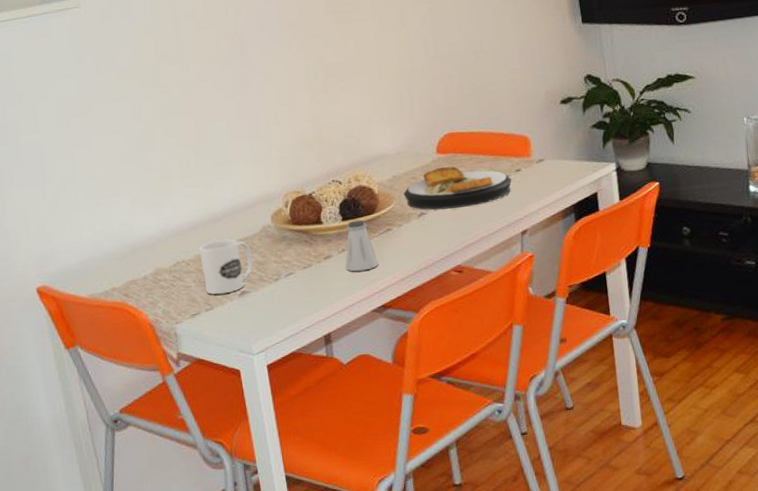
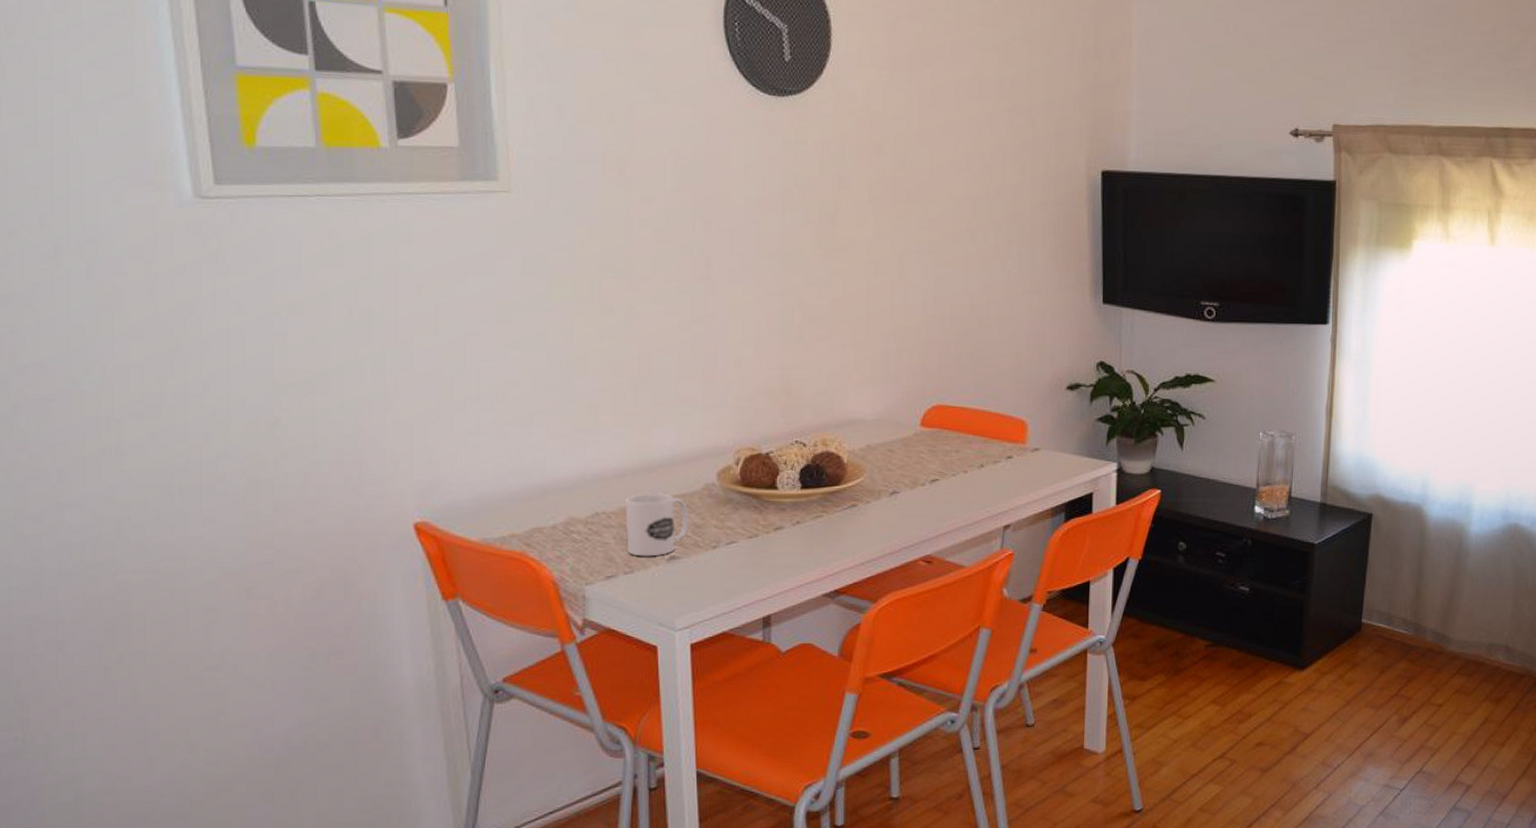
saltshaker: present [346,220,379,272] -> none [798,490,838,549]
plate: present [403,166,512,210] -> none [876,443,1002,491]

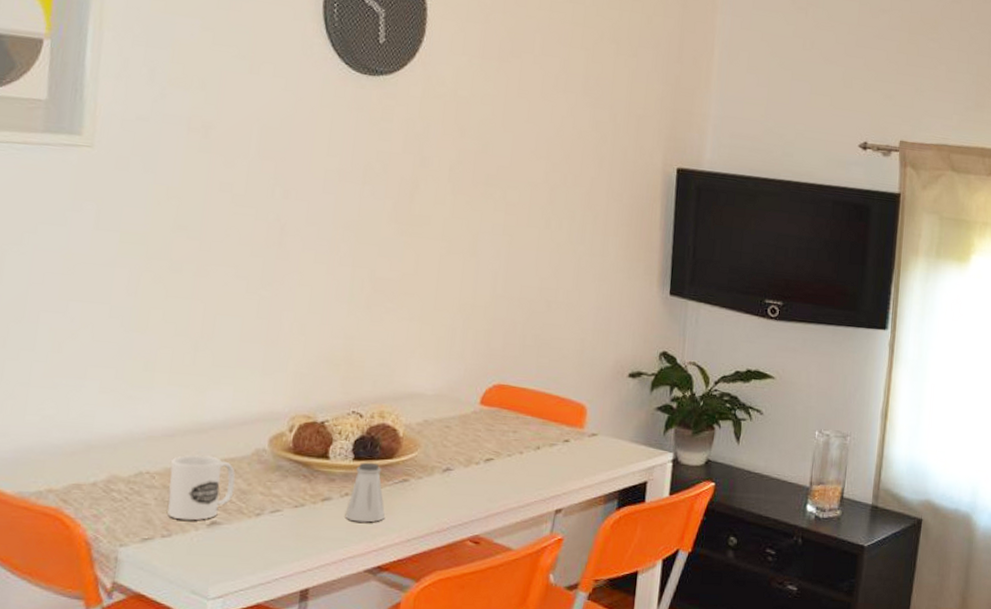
saltshaker: none [798,490,838,549] -> present [345,462,386,523]

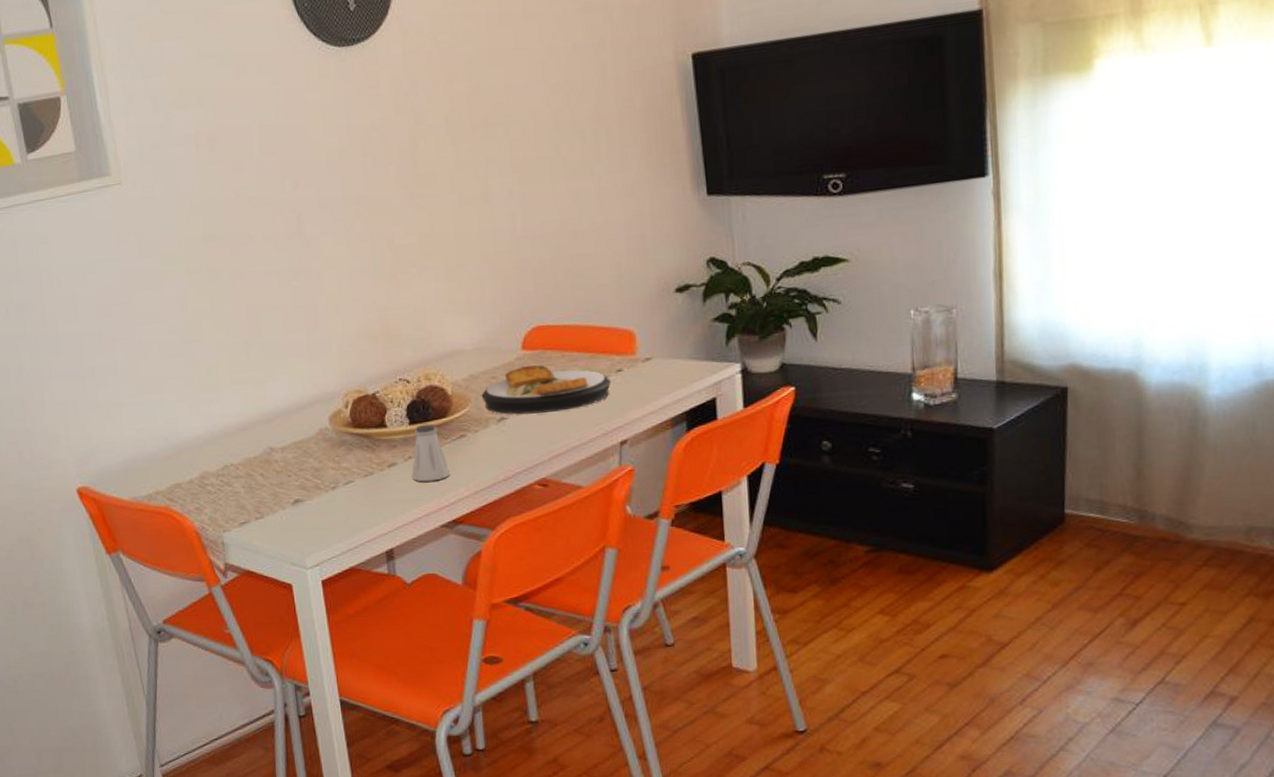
mug: present [167,454,236,521] -> none [249,441,309,502]
plate: none [431,421,558,471] -> present [481,365,612,415]

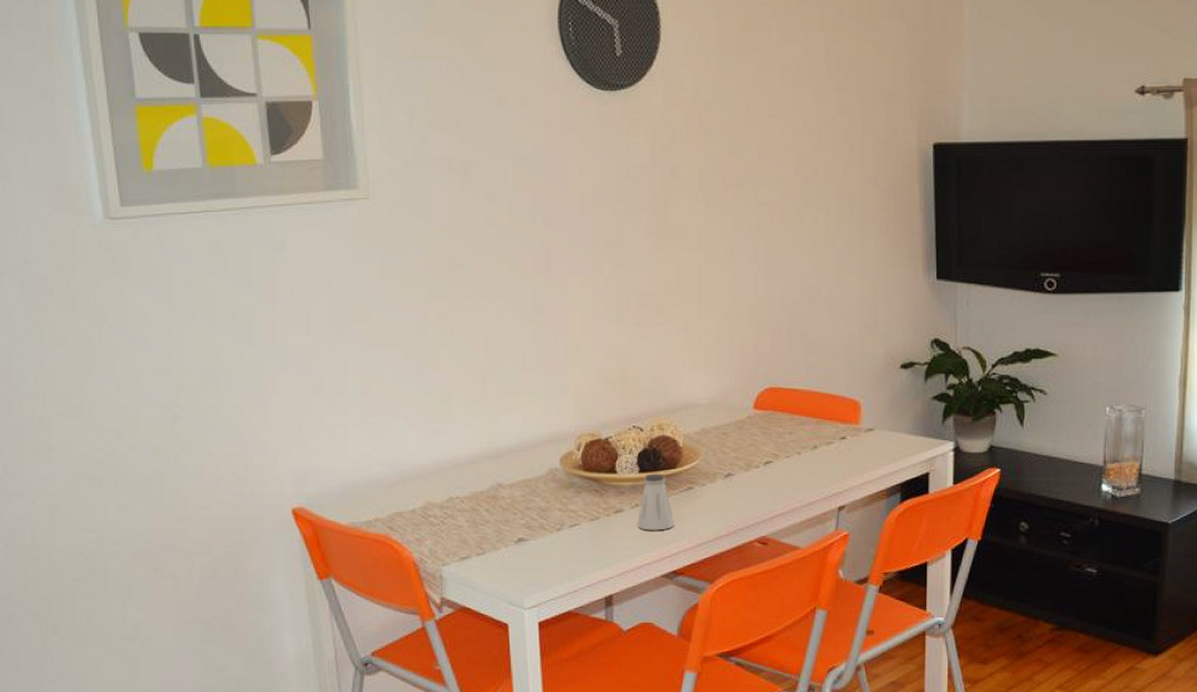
plate: present [481,365,612,415] -> none [711,426,835,472]

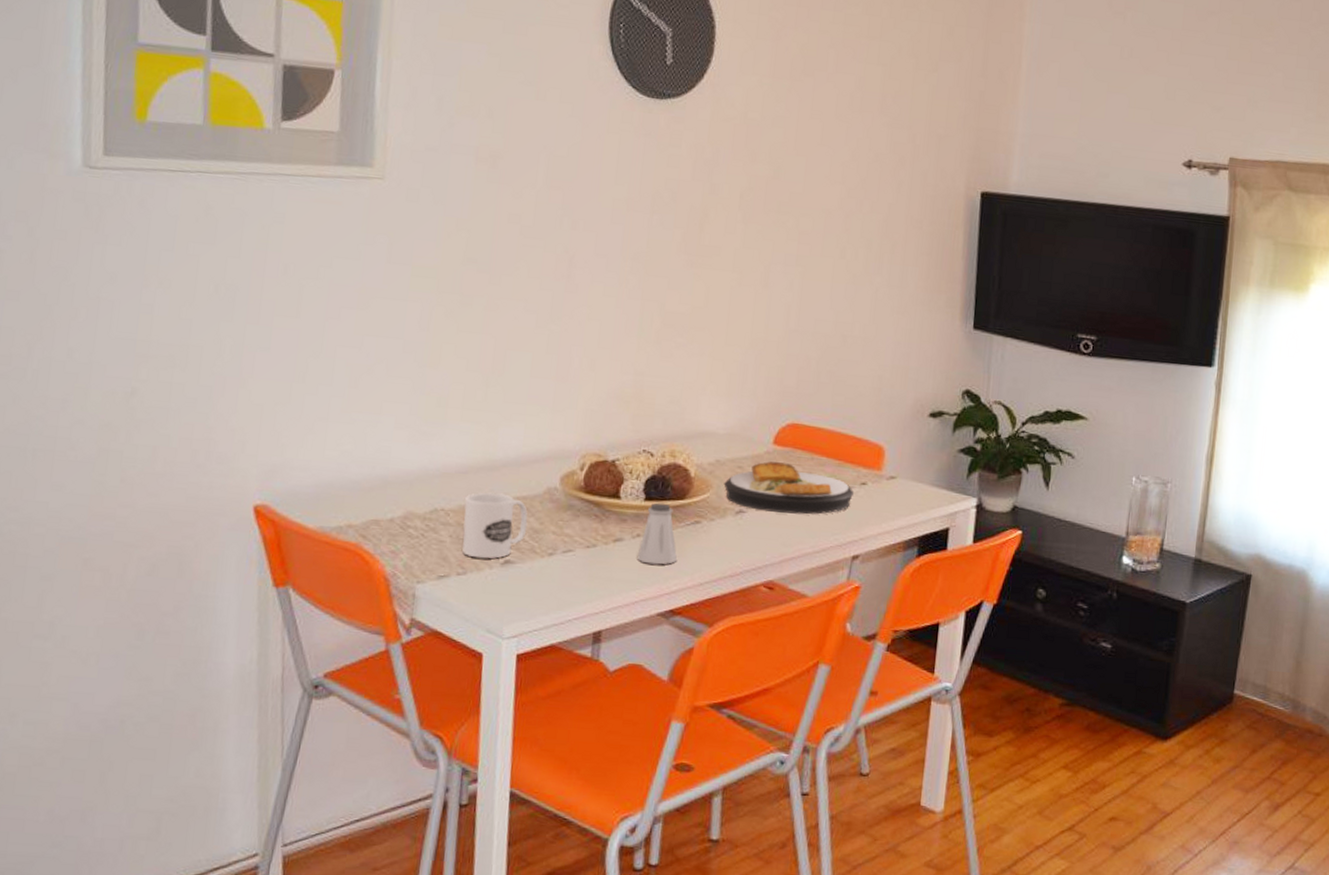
mug: none [476,478,535,539] -> present [462,492,528,559]
plate: none [711,426,835,472] -> present [724,461,855,515]

